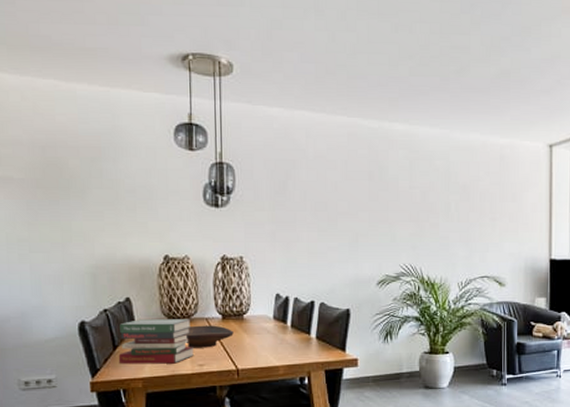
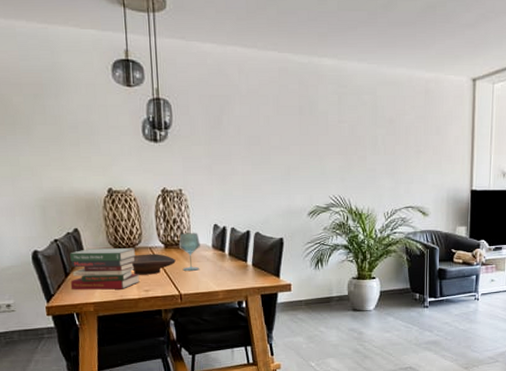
wine glass: none [237,303,261,344] -> present [178,233,200,271]

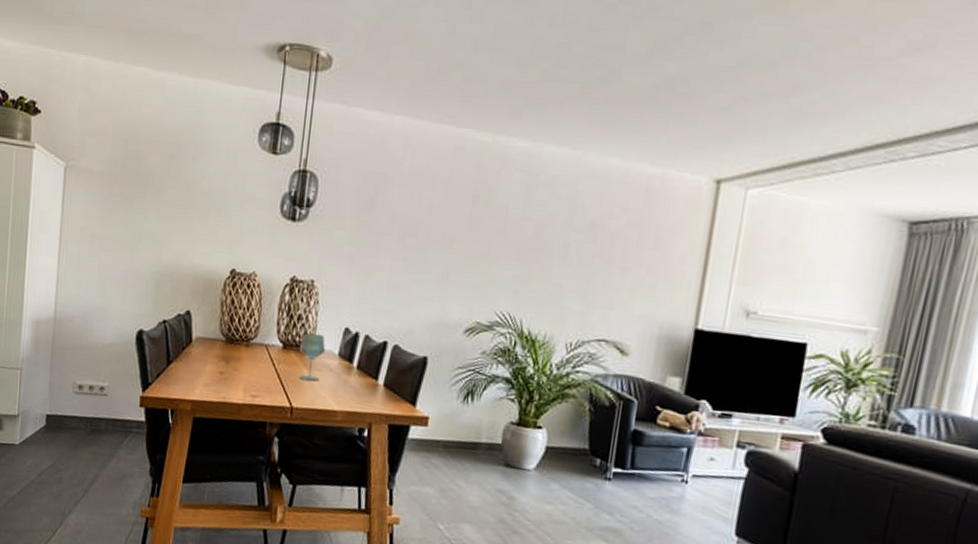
books: present [70,248,140,290] -> none [170,336,250,390]
decorative bowl: present [132,254,176,275] -> none [242,351,293,379]

